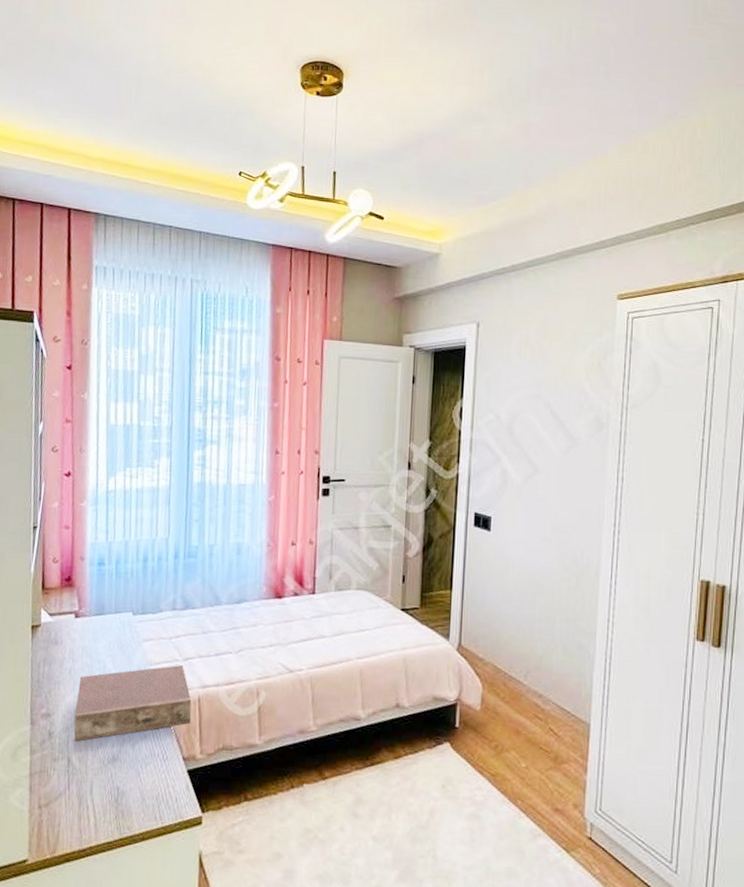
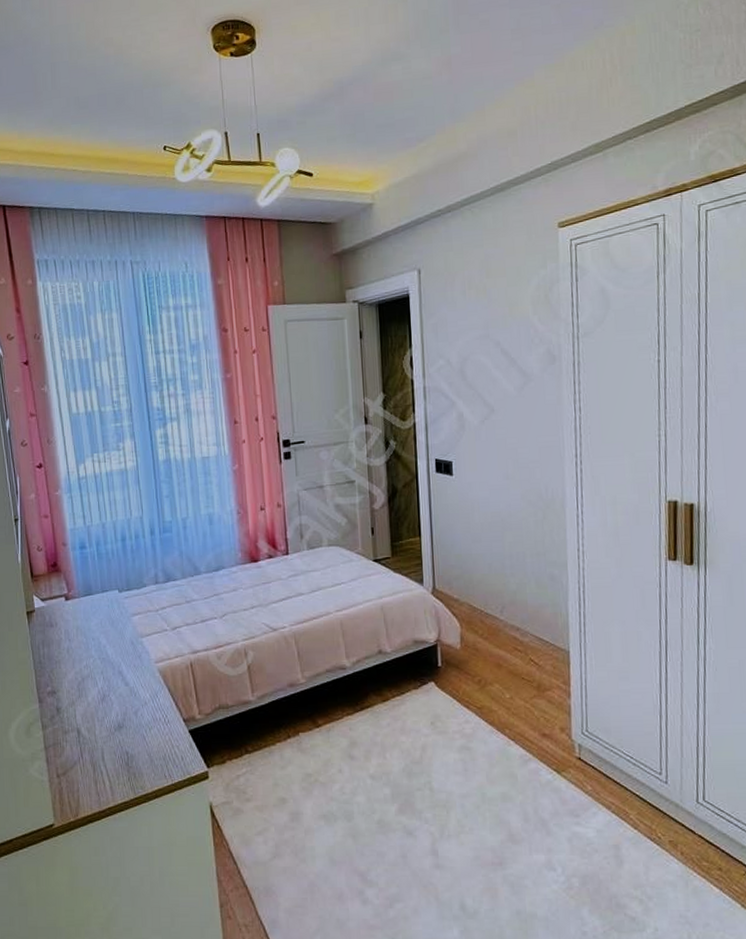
book: present [74,665,192,741] -> none [77,634,187,714]

